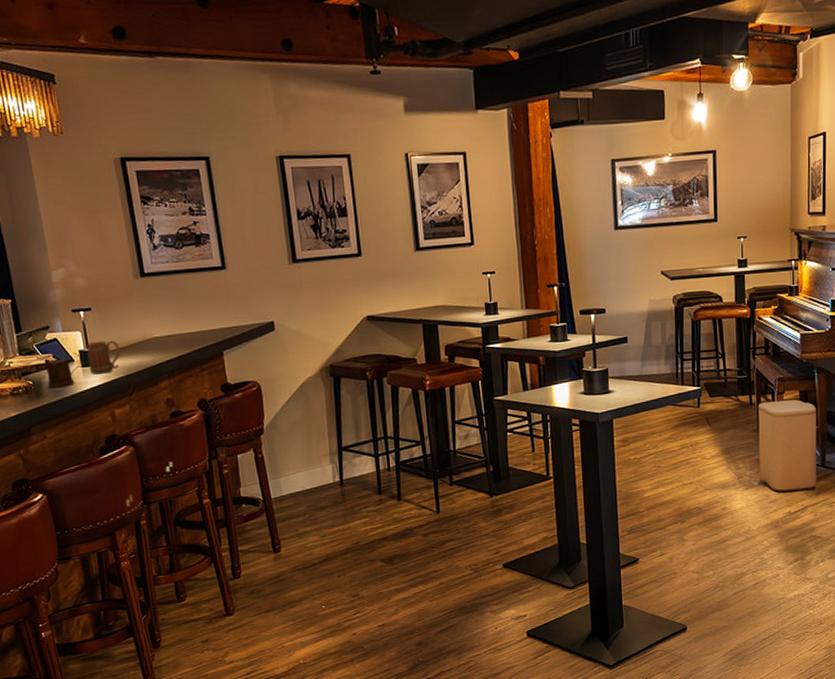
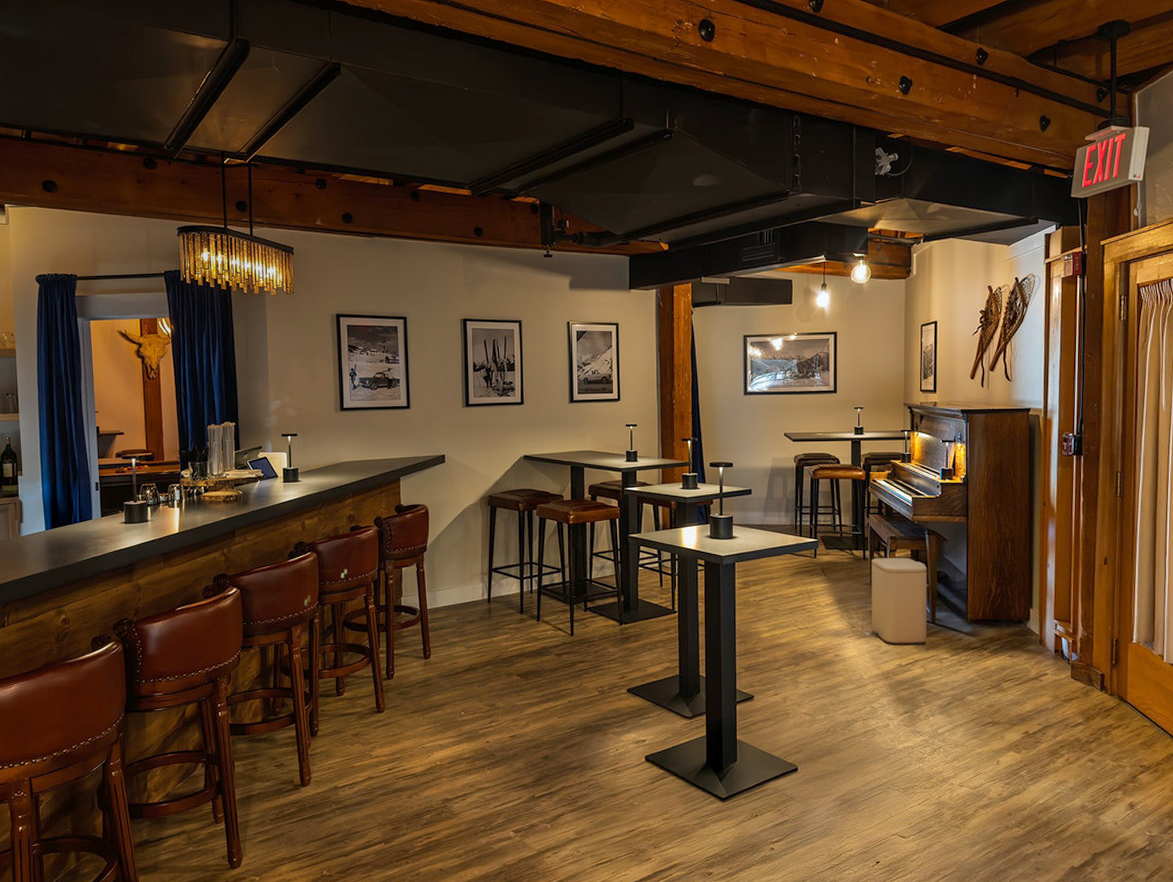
beer mug: present [43,352,82,389] -> none [254,470,284,499]
beer mug: present [87,340,121,375] -> none [289,461,317,489]

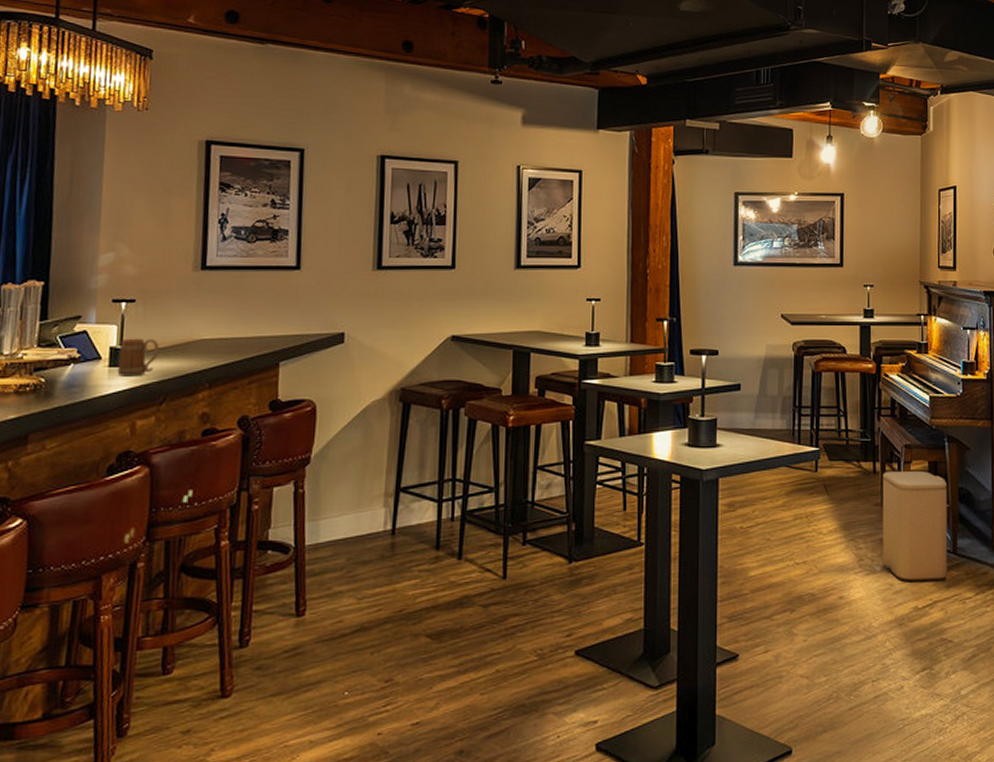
beer mug: none [289,461,317,489] -> present [117,338,160,377]

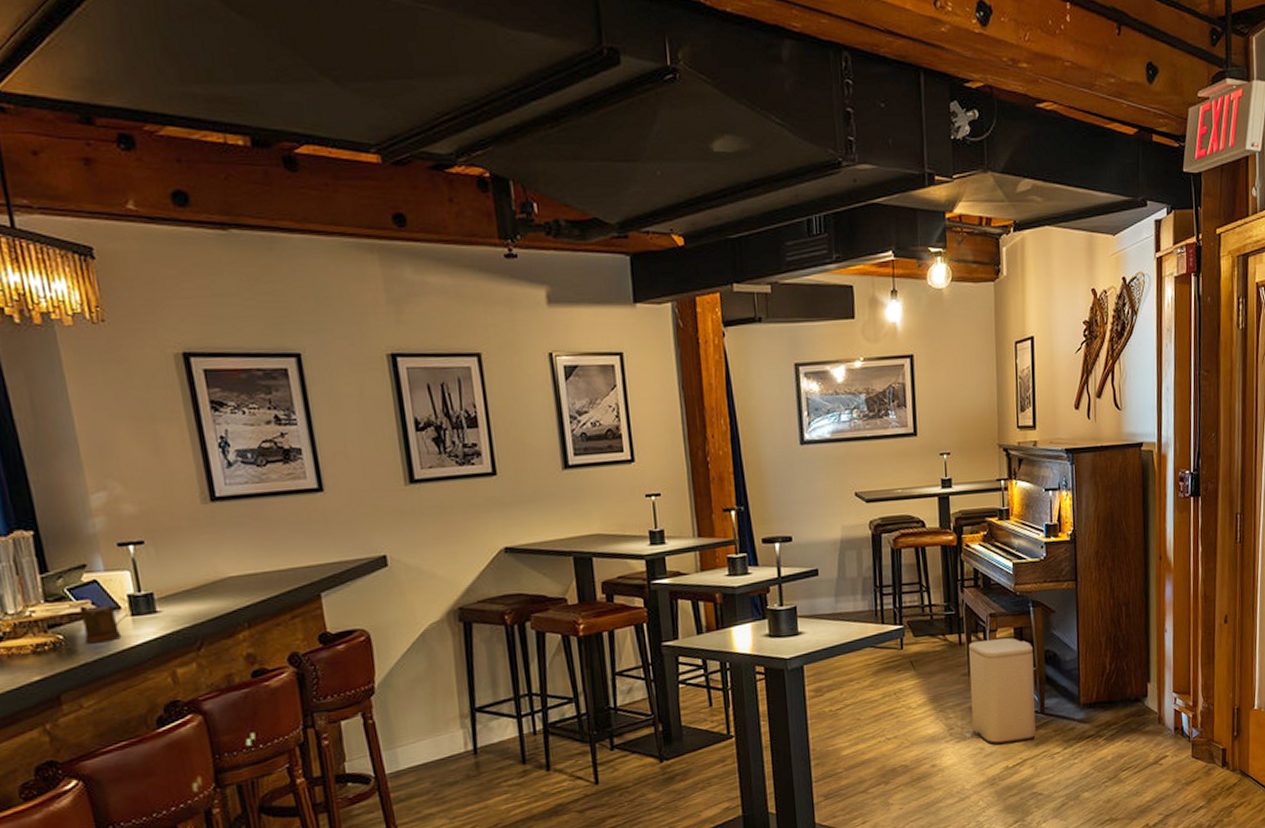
beer mug: none [62,349,110,389] -> present [78,597,131,644]
beer mug: present [117,338,160,377] -> none [138,581,185,625]

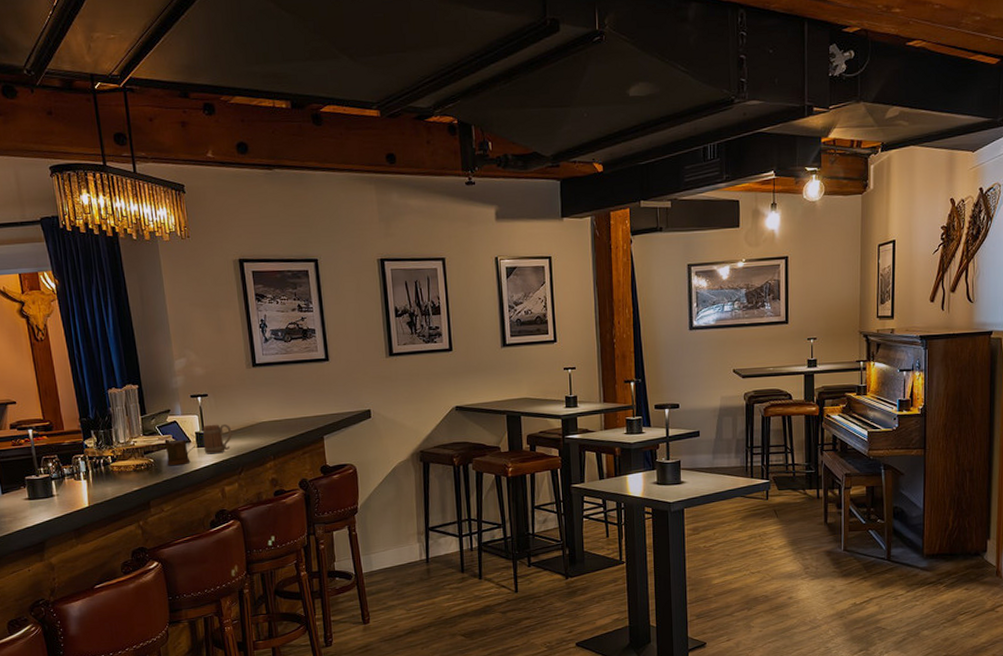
beer mug: none [138,581,185,625] -> present [203,423,233,455]
pedal bin: present [961,638,1036,746] -> none [815,495,883,585]

